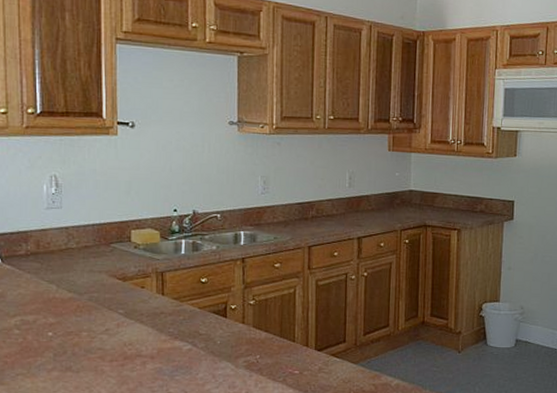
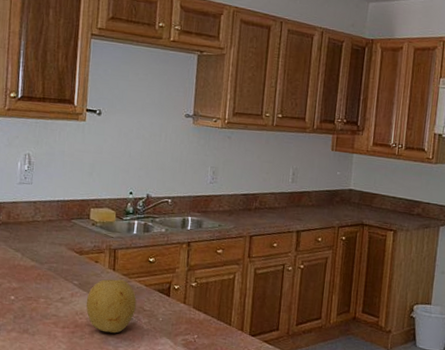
fruit: none [134,304,191,362] -> present [86,279,137,334]

